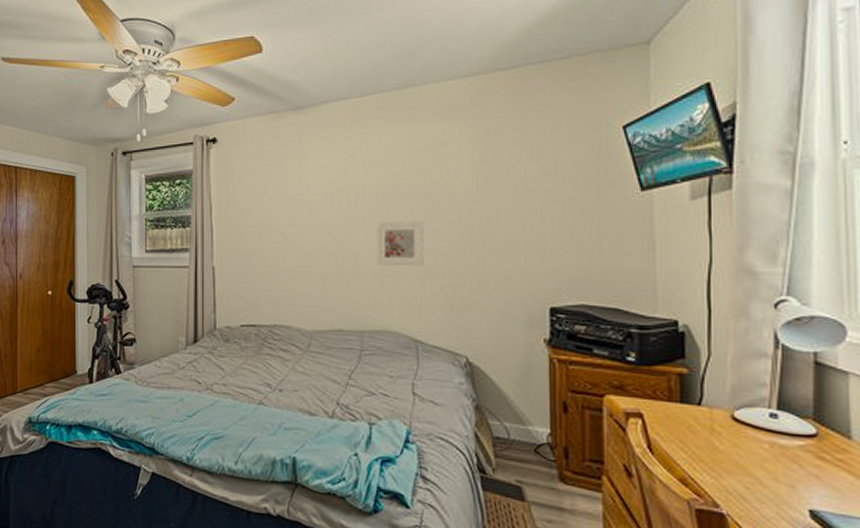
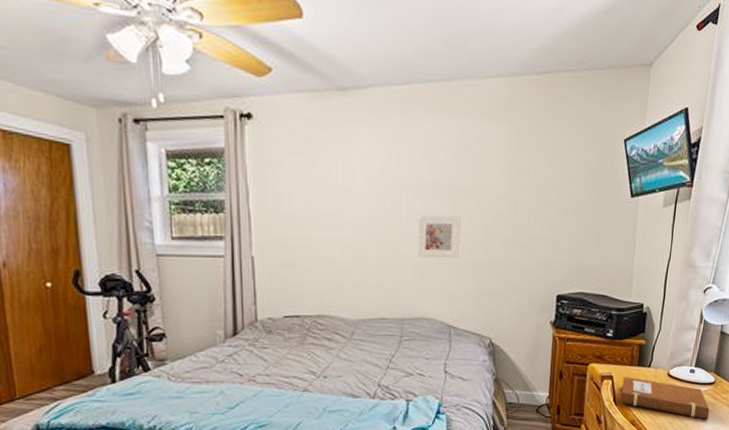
notebook: none [653,415,815,489] -> present [617,376,710,419]

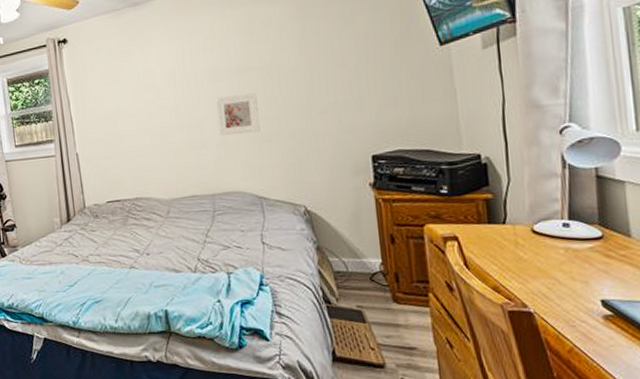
notebook: present [617,376,710,419] -> none [468,236,605,283]

